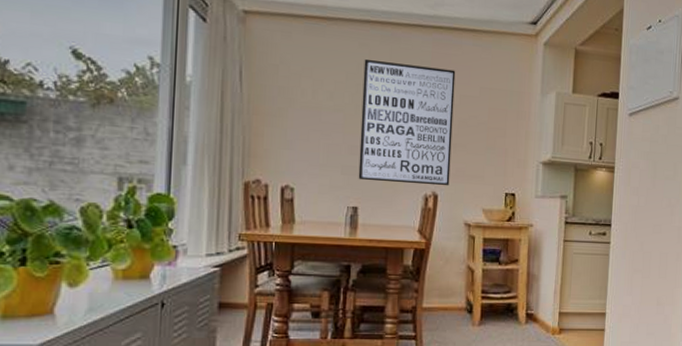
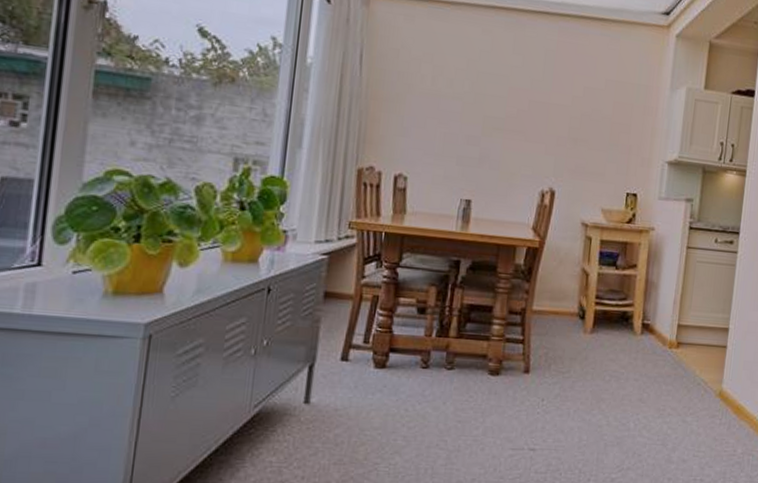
wall art: present [358,59,456,186] -> none [473,46,581,183]

